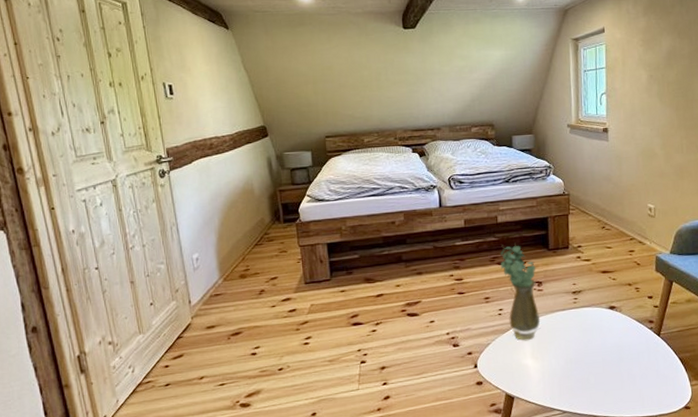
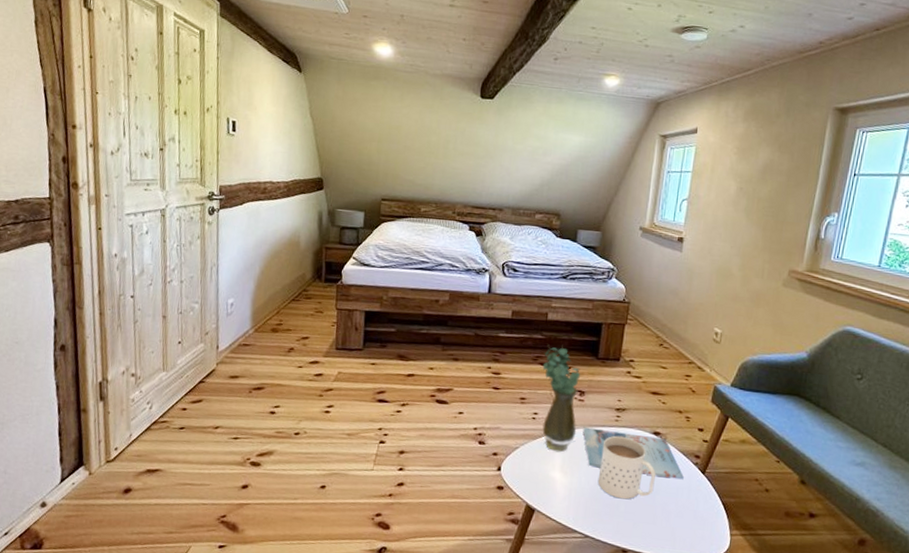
magazine: none [546,311,642,349] -> present [583,427,684,480]
mug: none [565,315,618,373] -> present [598,435,656,500]

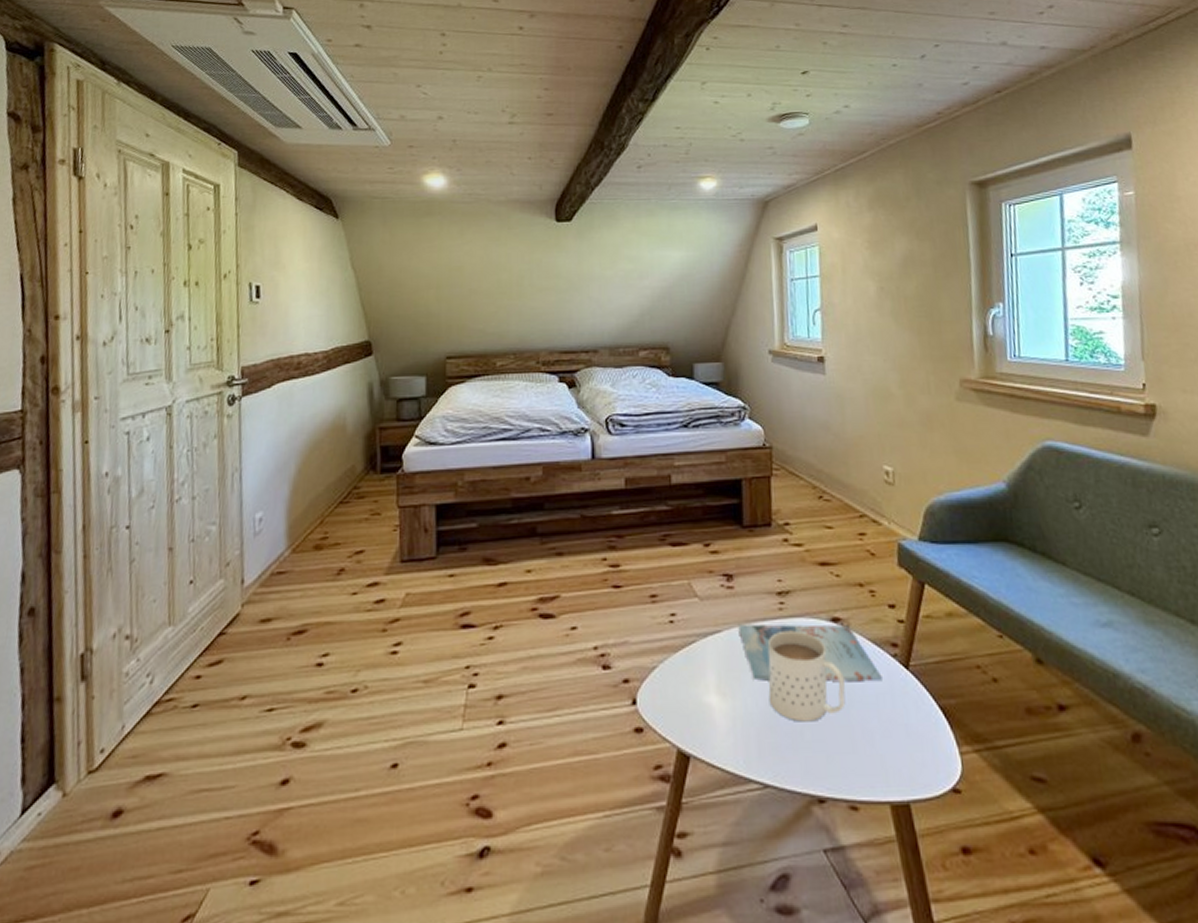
vase: present [542,344,581,453] -> none [673,515,730,666]

